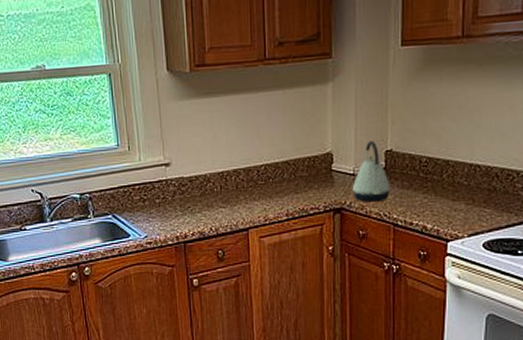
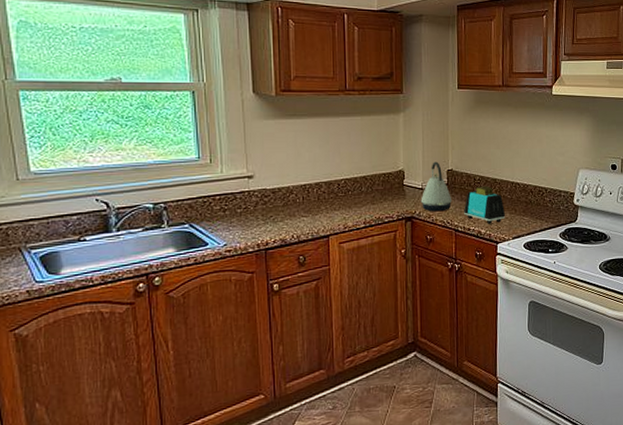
toaster: none [405,169,460,218] -> present [464,186,506,224]

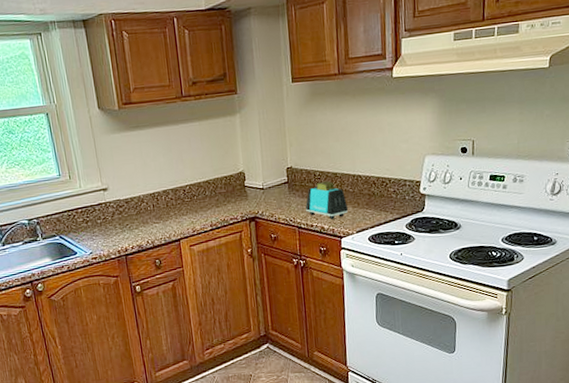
kettle: present [420,161,452,212] -> none [262,160,293,211]

